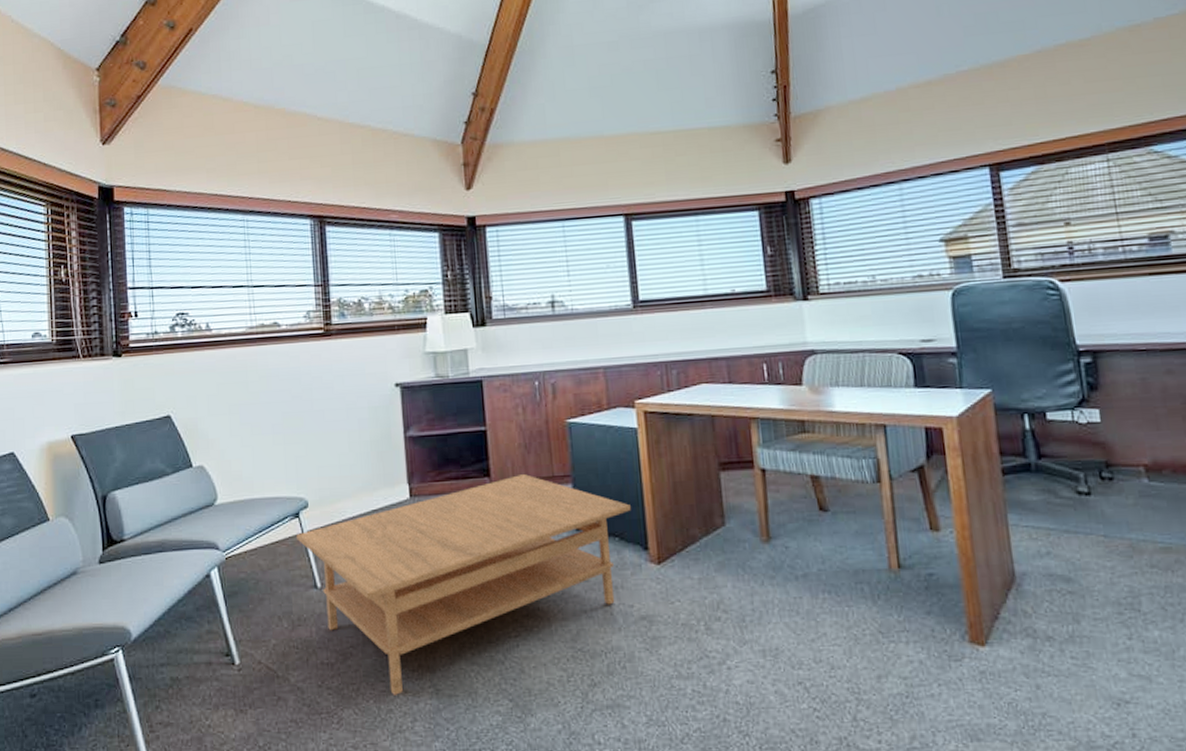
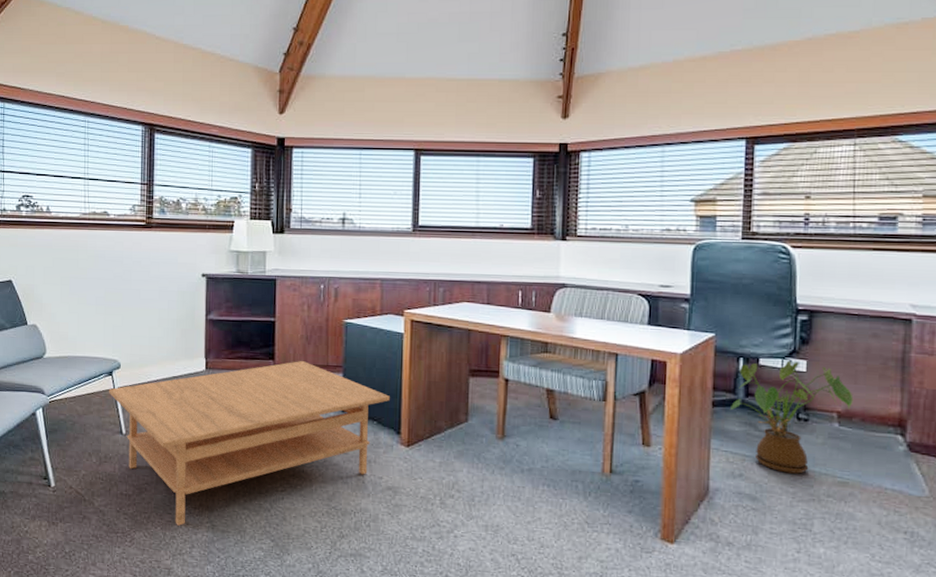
house plant: none [1023,411,1160,545] -> present [731,360,854,474]

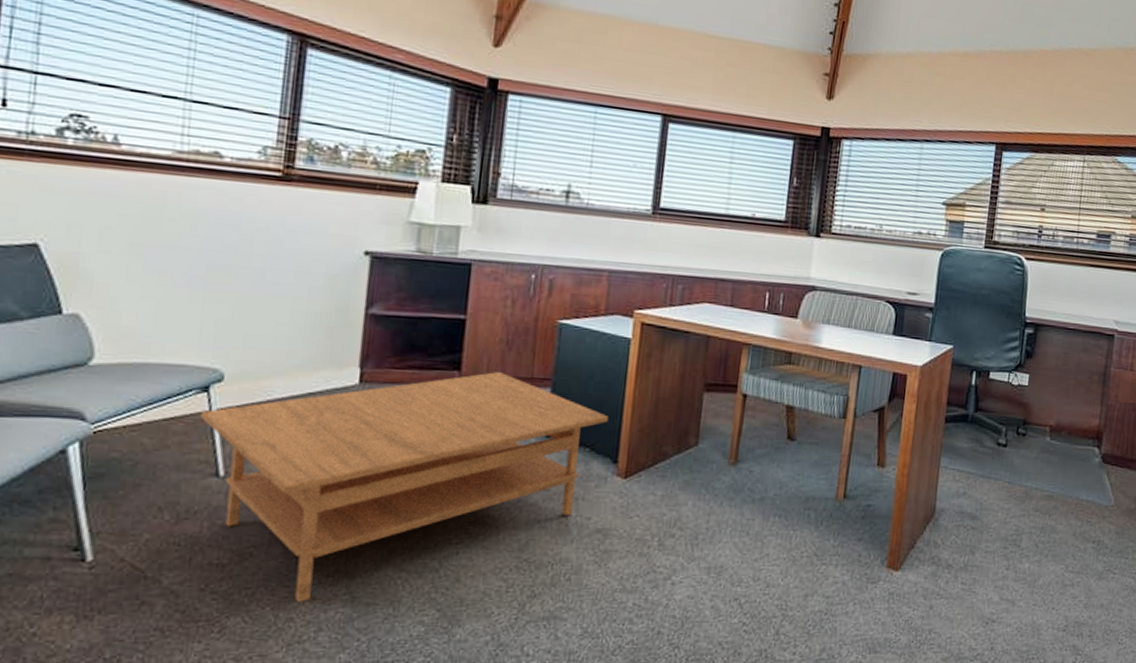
house plant: present [731,360,854,474] -> none [961,374,1064,490]

